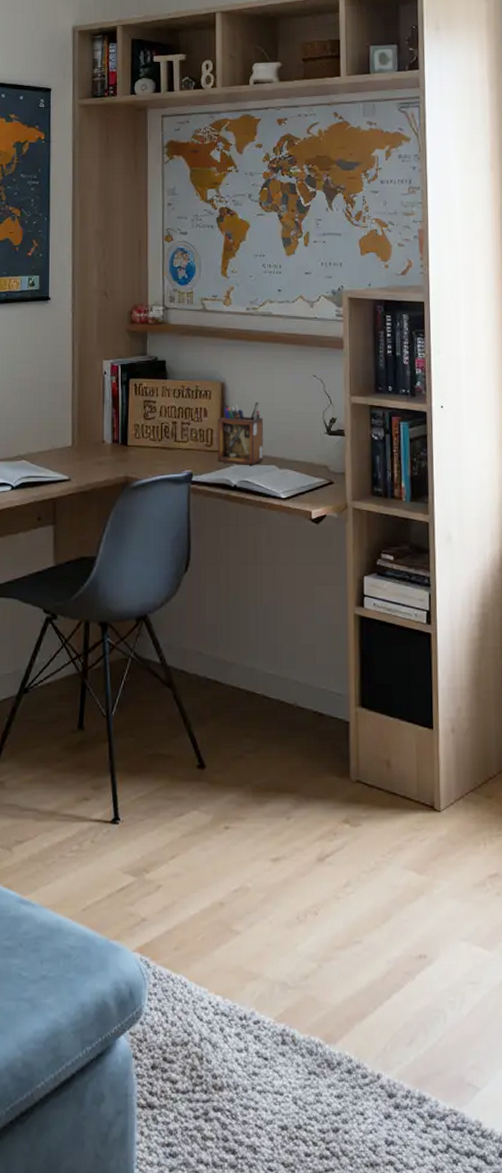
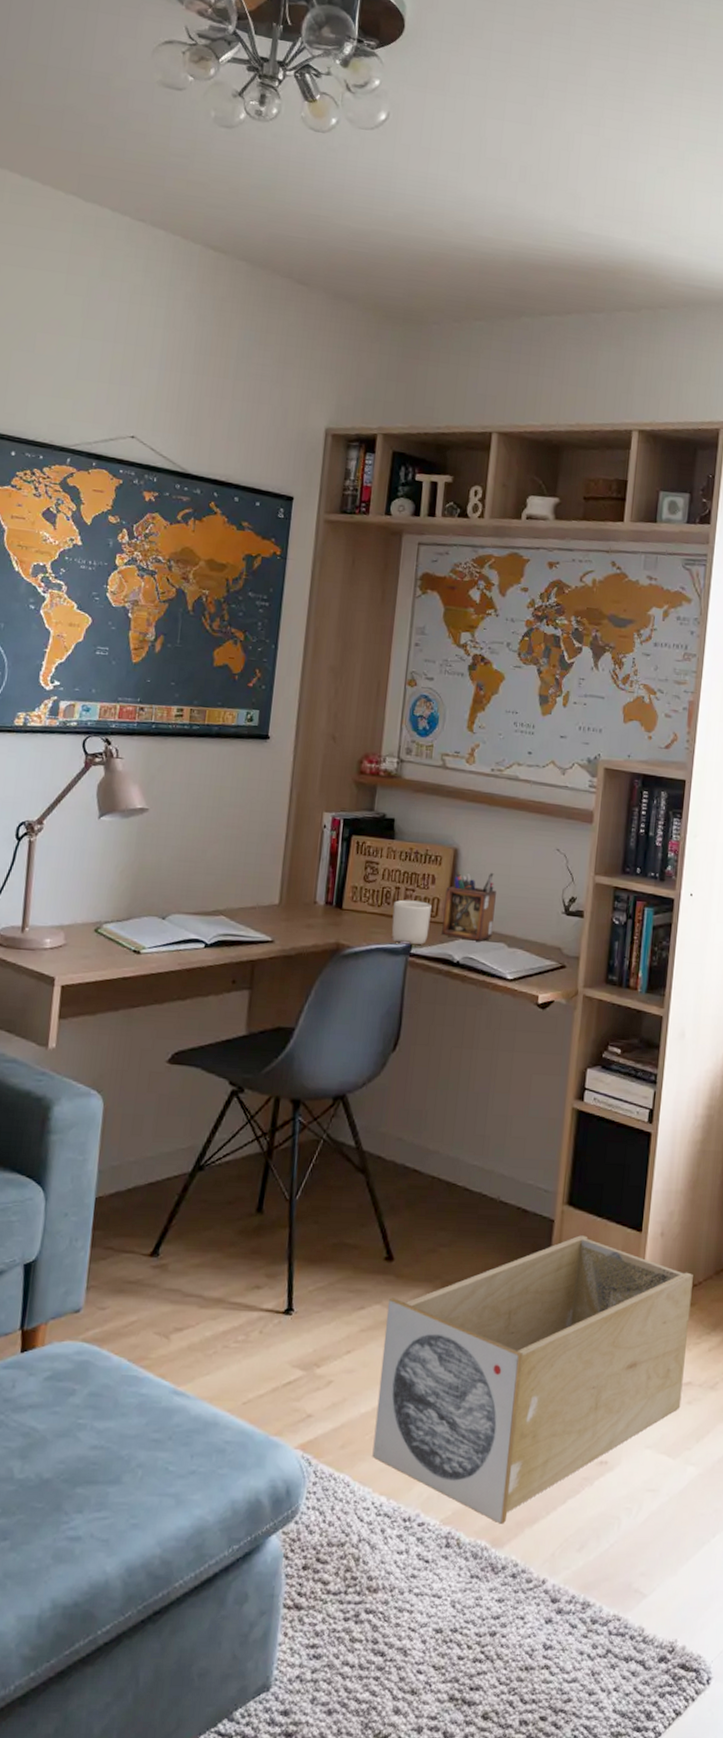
mug: none [173,433,206,473] -> present [391,899,432,945]
storage box: none [204,734,490,1020] -> present [372,1234,693,1524]

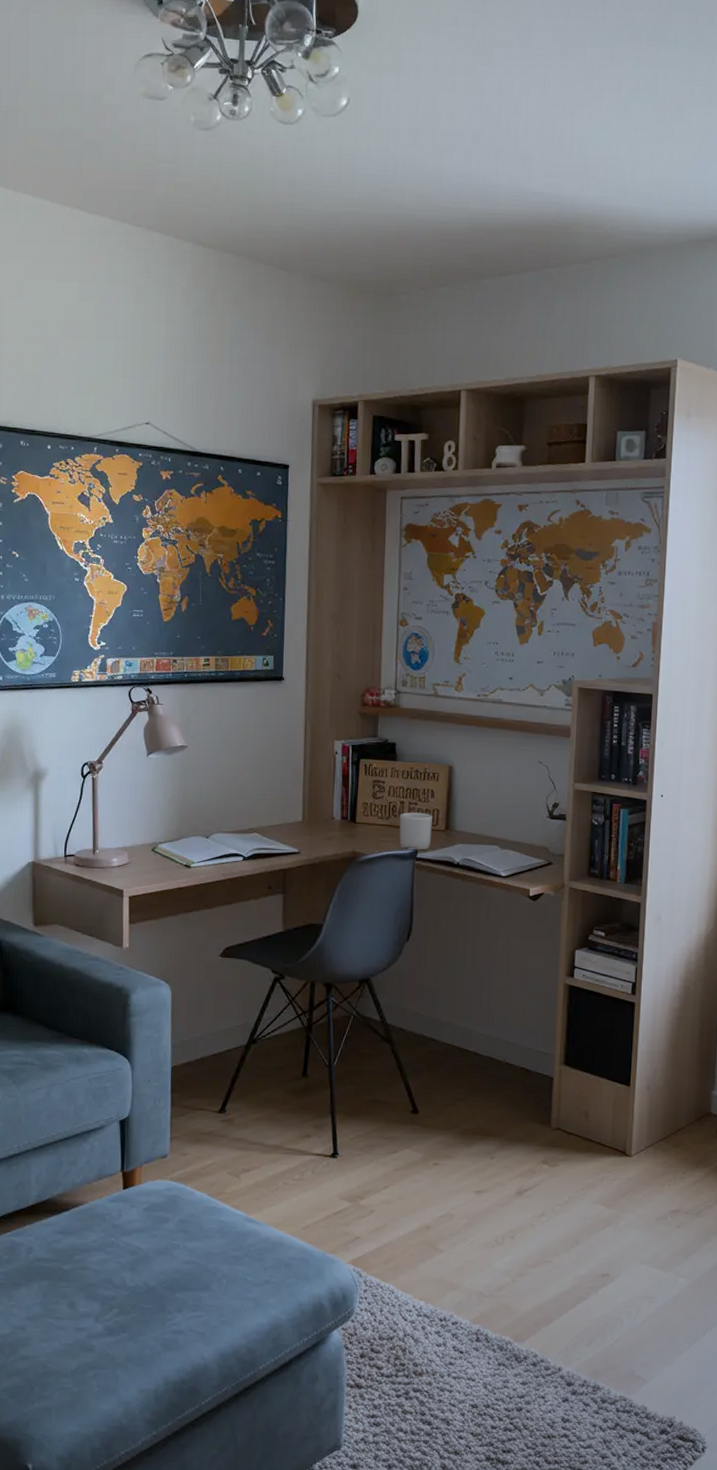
storage box: present [372,1234,693,1524] -> none [411,1089,677,1324]
desk organizer: present [442,869,496,941] -> none [443,783,488,845]

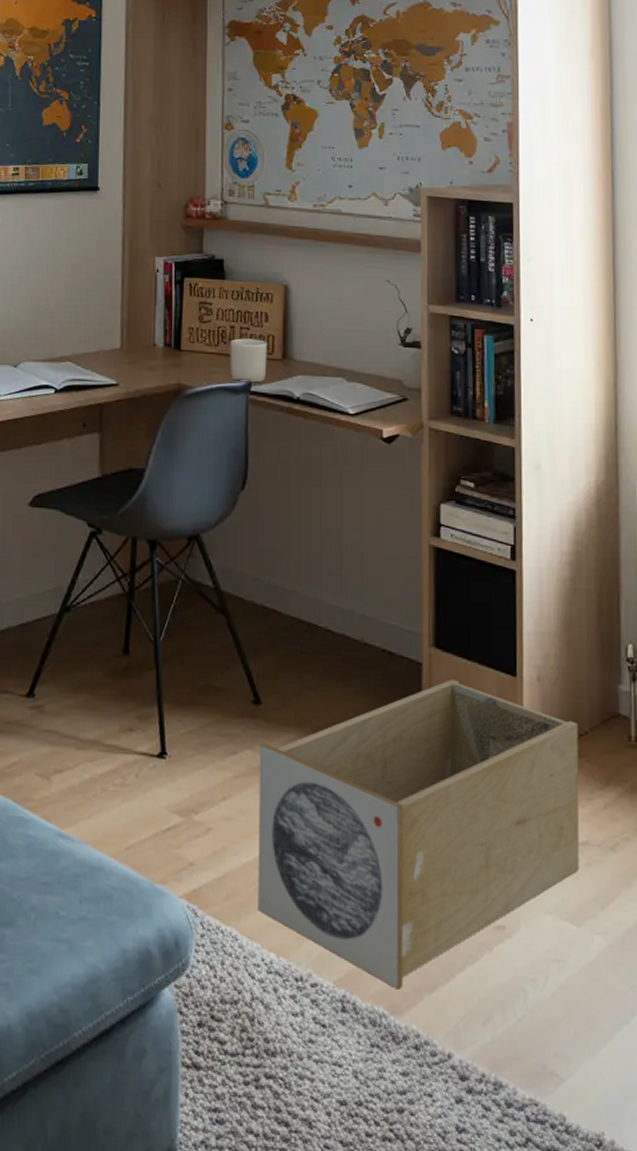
storage box: none [411,1089,677,1324] -> present [258,678,580,990]

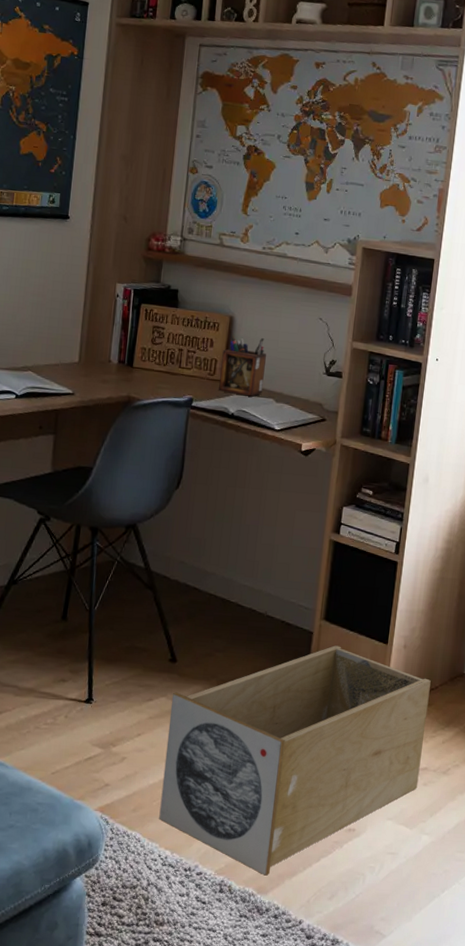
mug: present [230,338,267,383] -> none [175,360,210,399]
desk organizer: none [280,305,330,377] -> present [219,334,266,397]

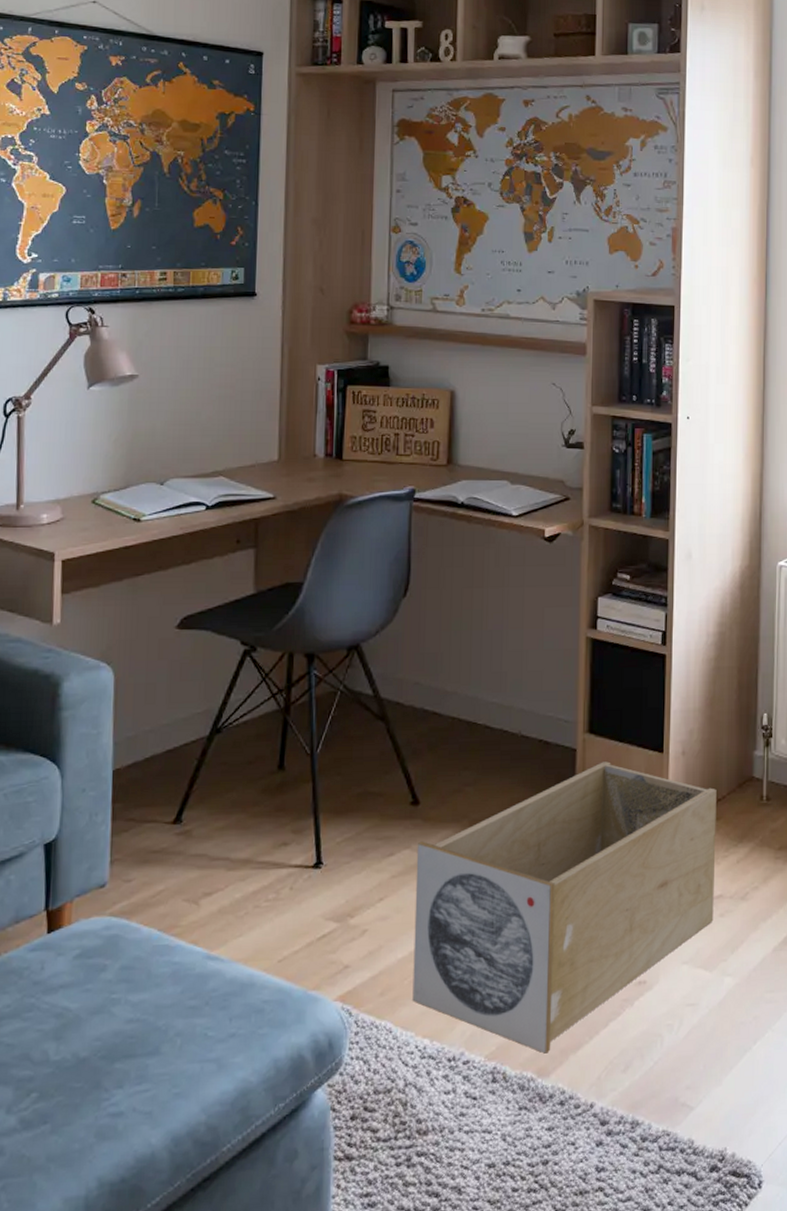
desk organizer: present [219,334,266,397] -> none [444,411,495,480]

